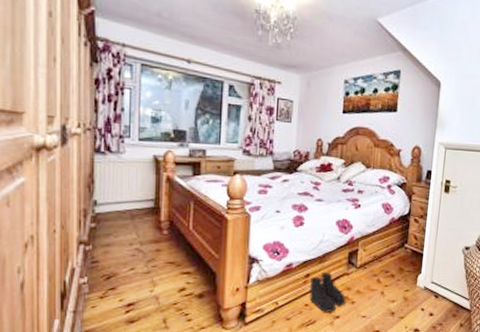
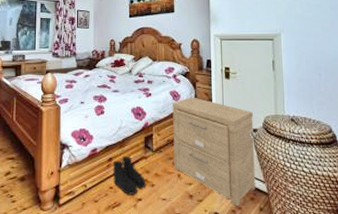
side table: none [378,210,468,322] -> present [173,97,256,206]

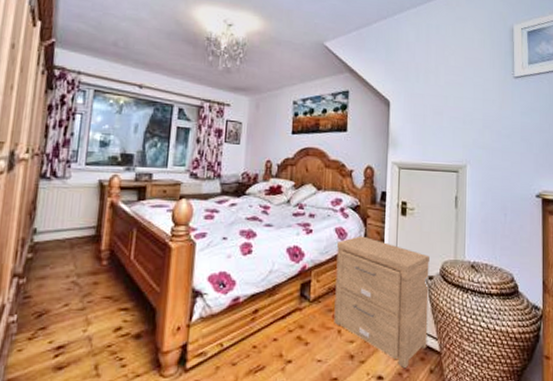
boots: present [112,155,147,195] -> none [258,306,299,355]

